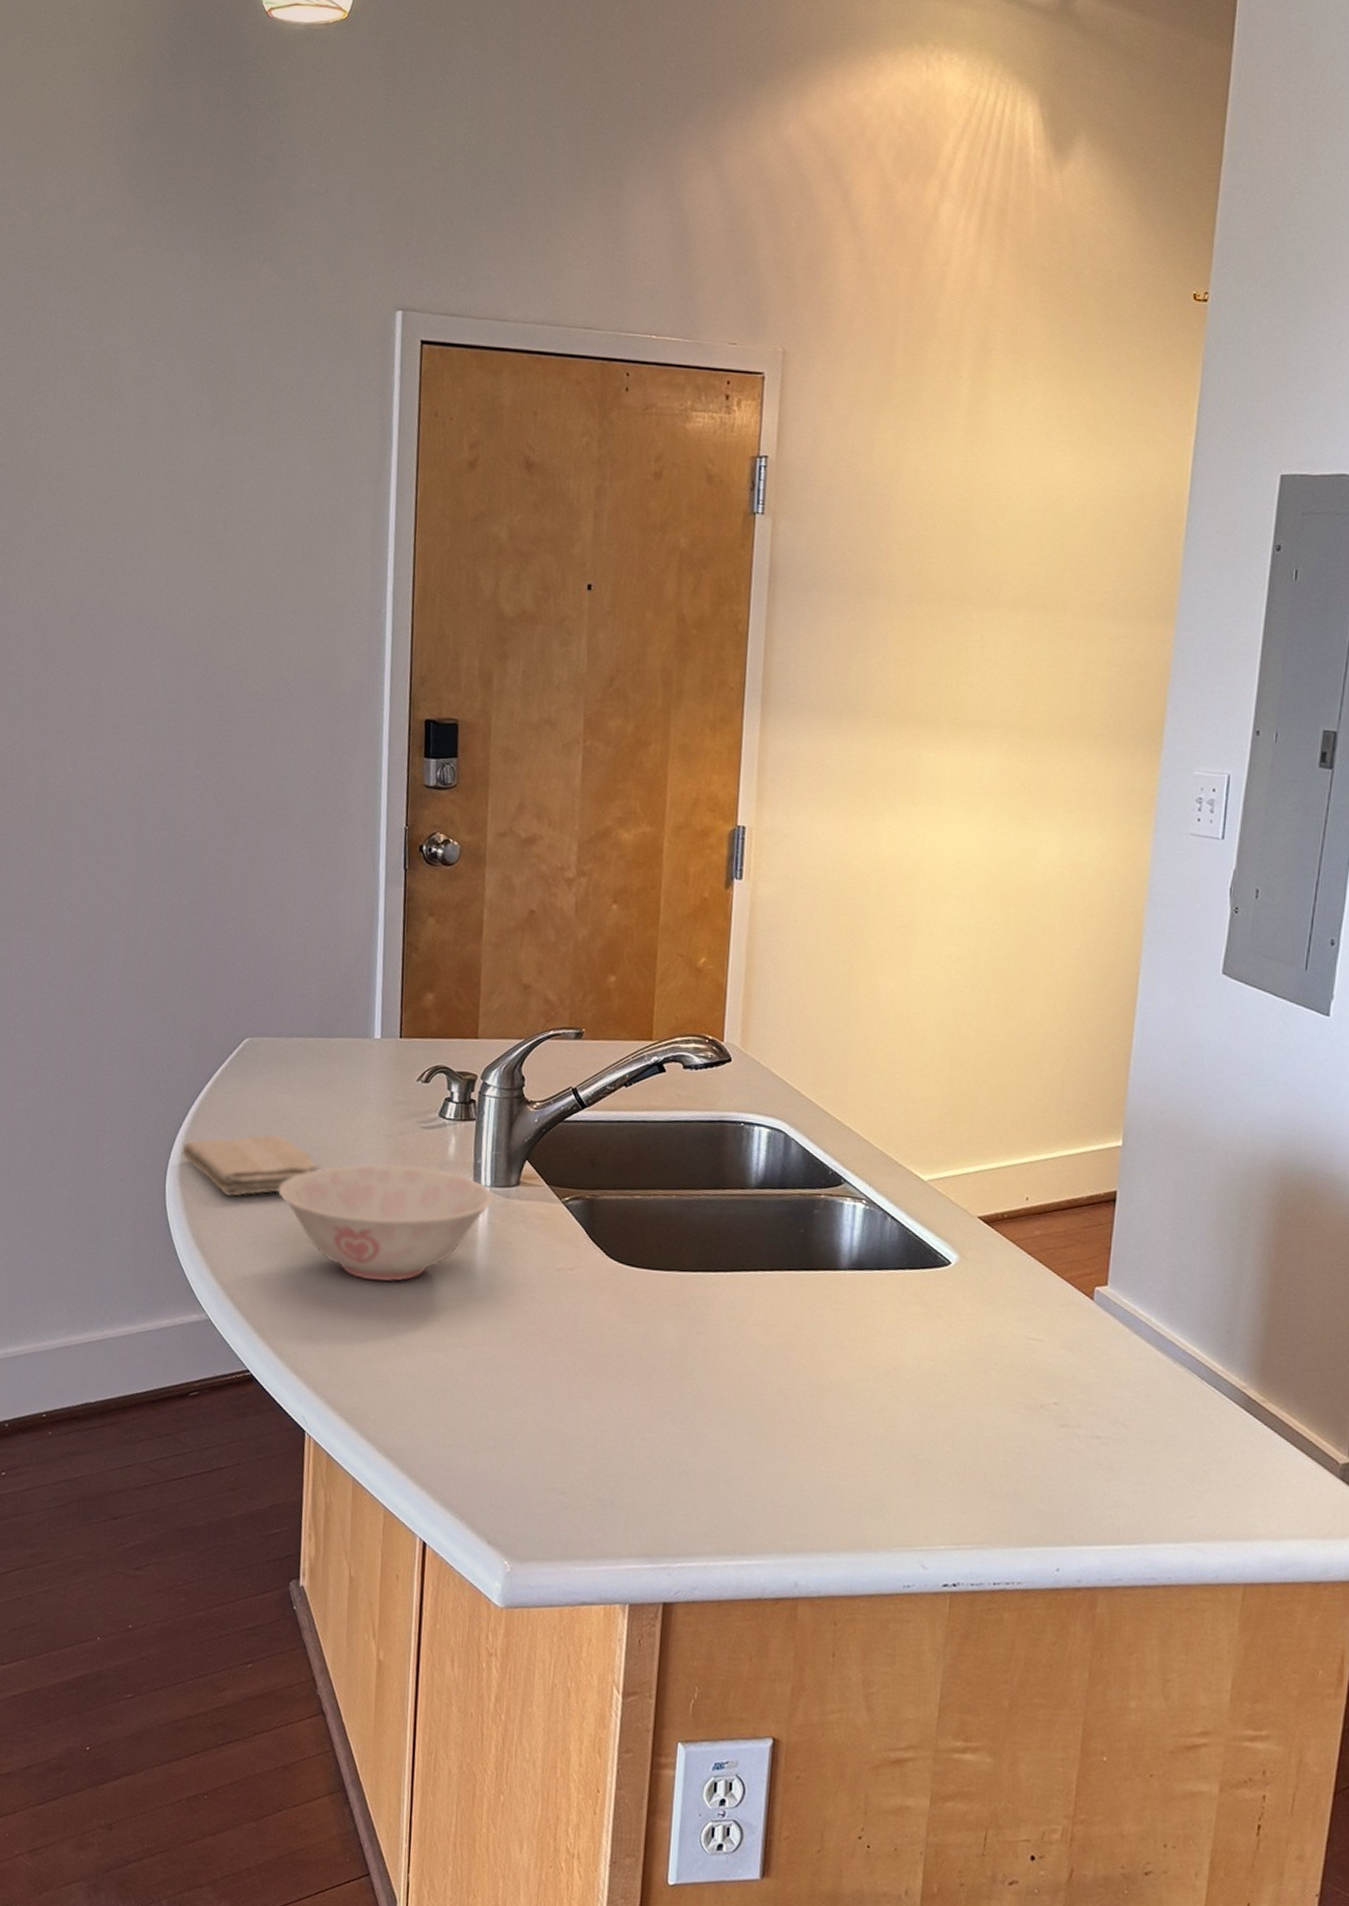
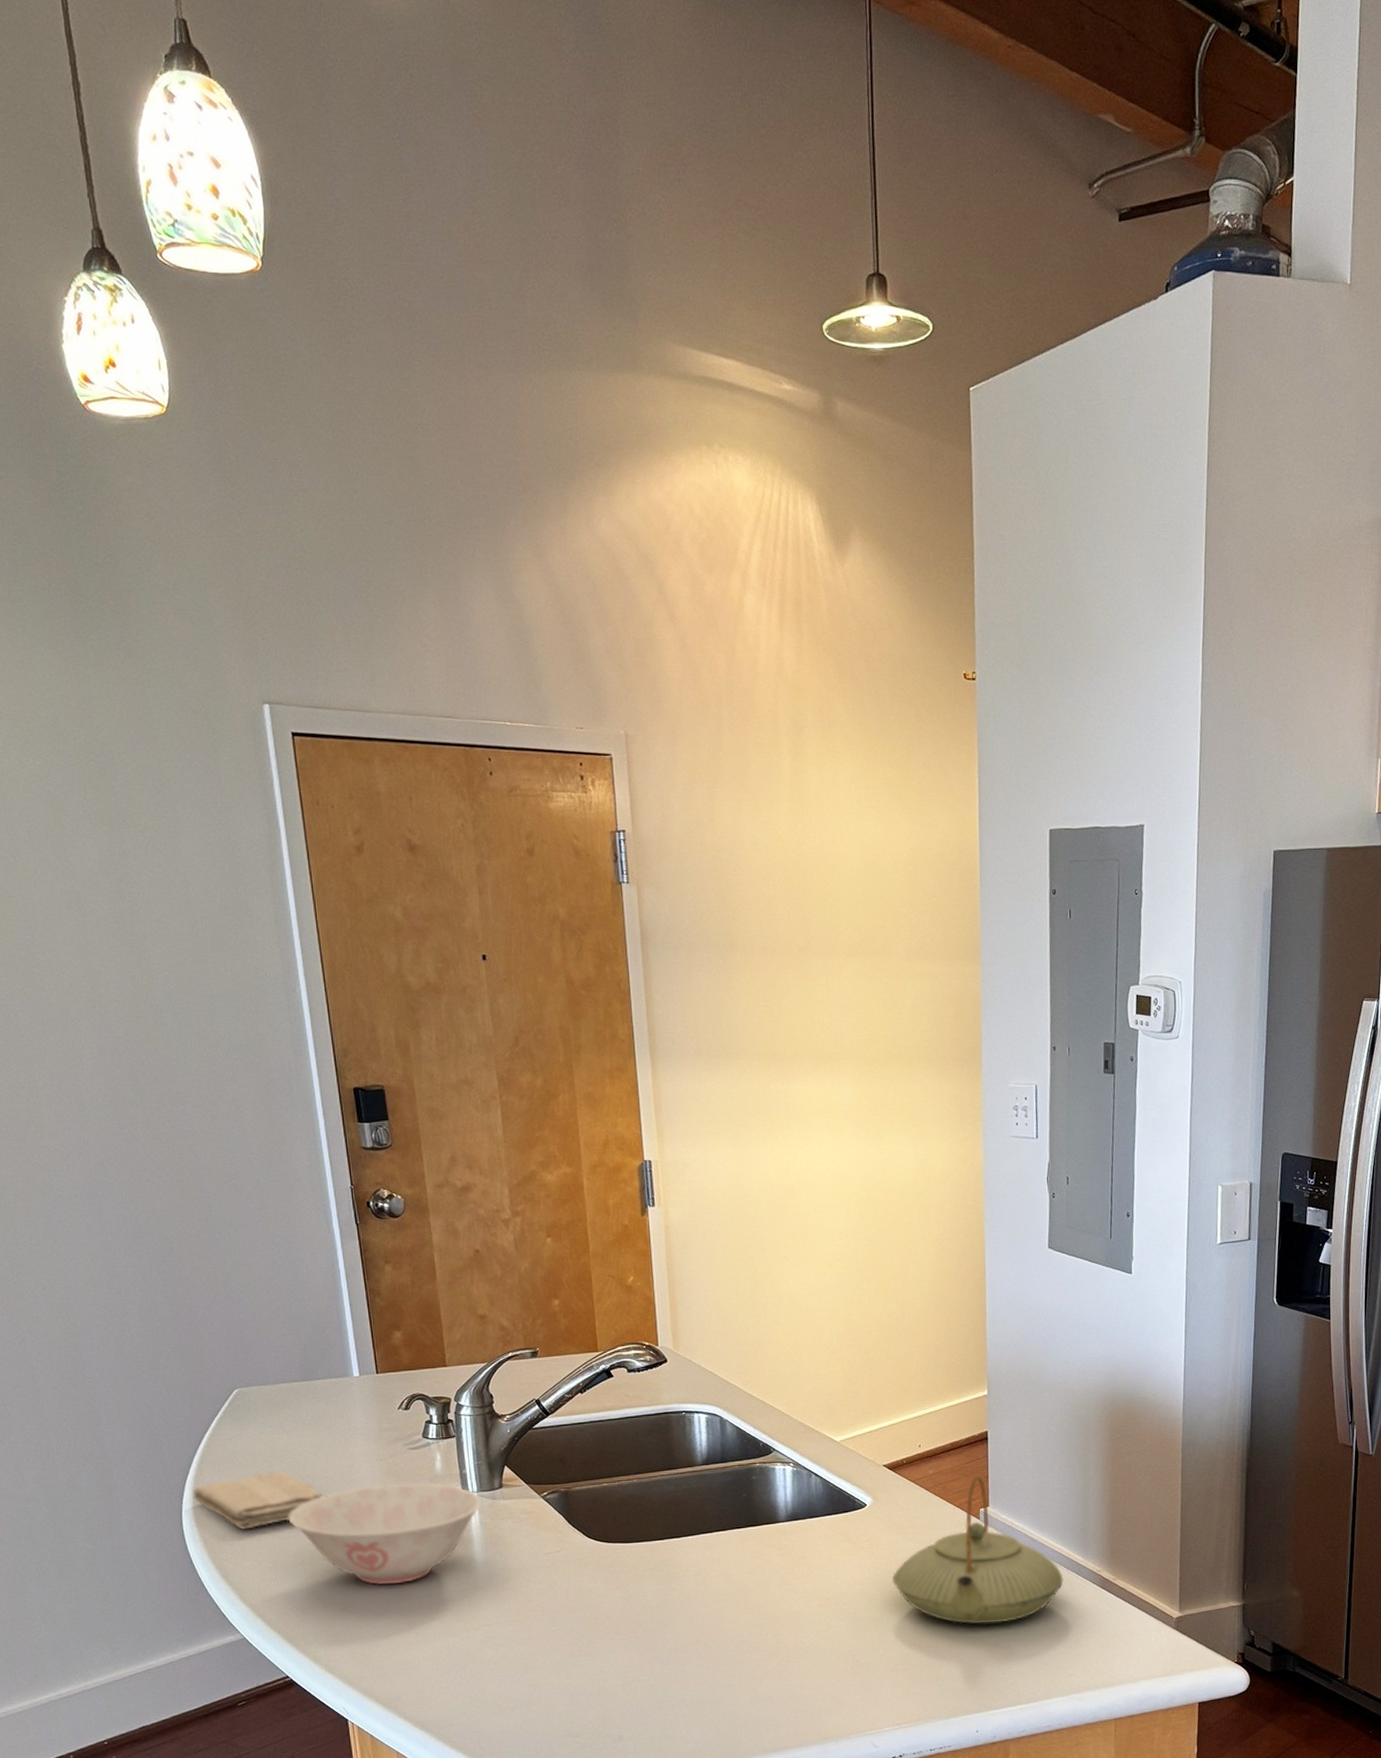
teapot: none [971,1244,1195,1437] -> present [891,1475,1064,1625]

